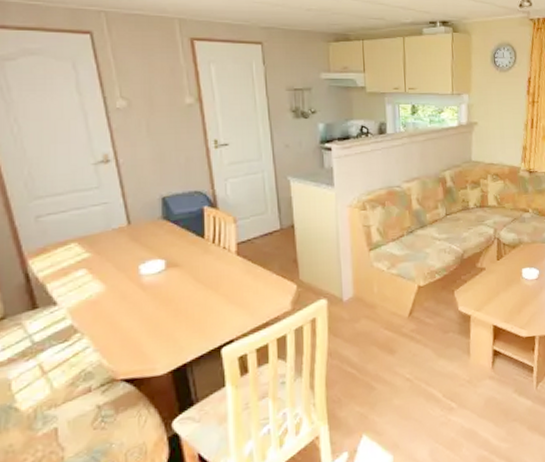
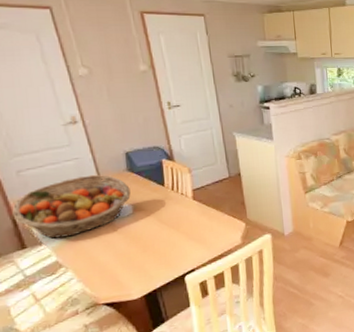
fruit basket: none [26,222,164,298] -> present [12,174,131,239]

